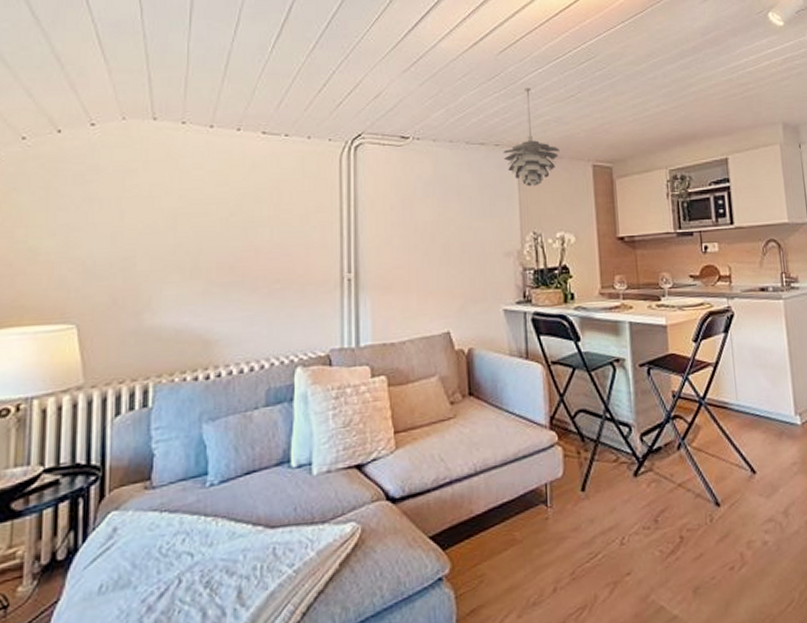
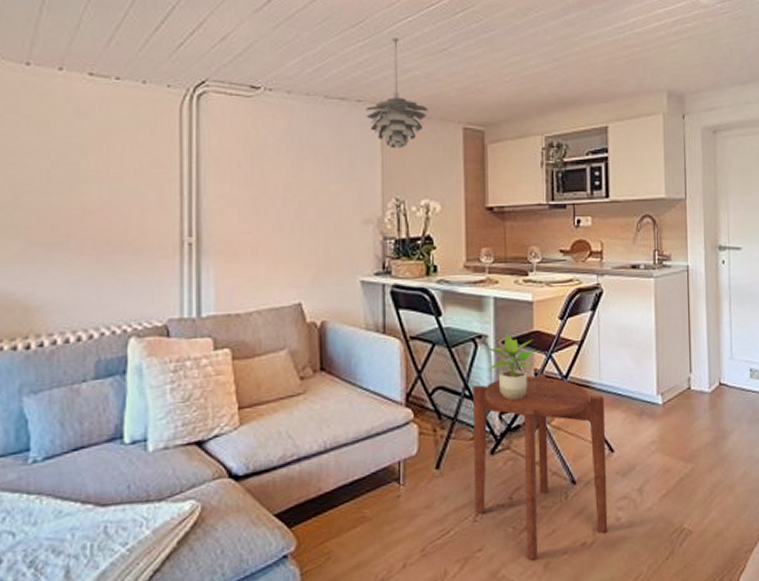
side table: none [614,395,756,585] -> present [473,373,608,561]
potted plant: none [622,356,671,422] -> present [484,333,534,401]

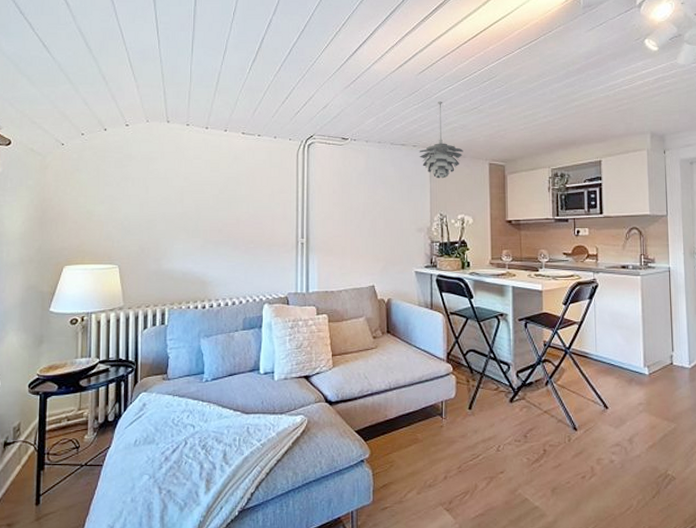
side table: present [473,373,608,561] -> none [497,344,604,485]
potted plant: present [484,333,534,401] -> none [505,313,543,363]

